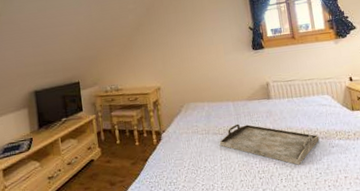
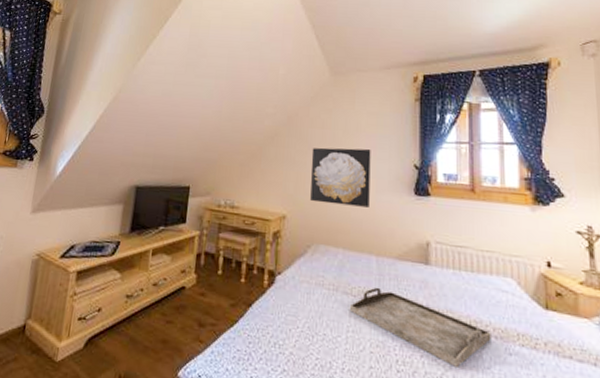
wall art: none [170,22,221,72] -> present [310,147,371,208]

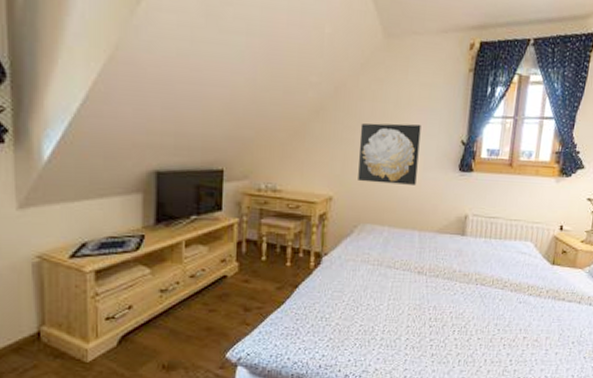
serving tray: present [349,287,491,367] -> none [391,259,508,317]

